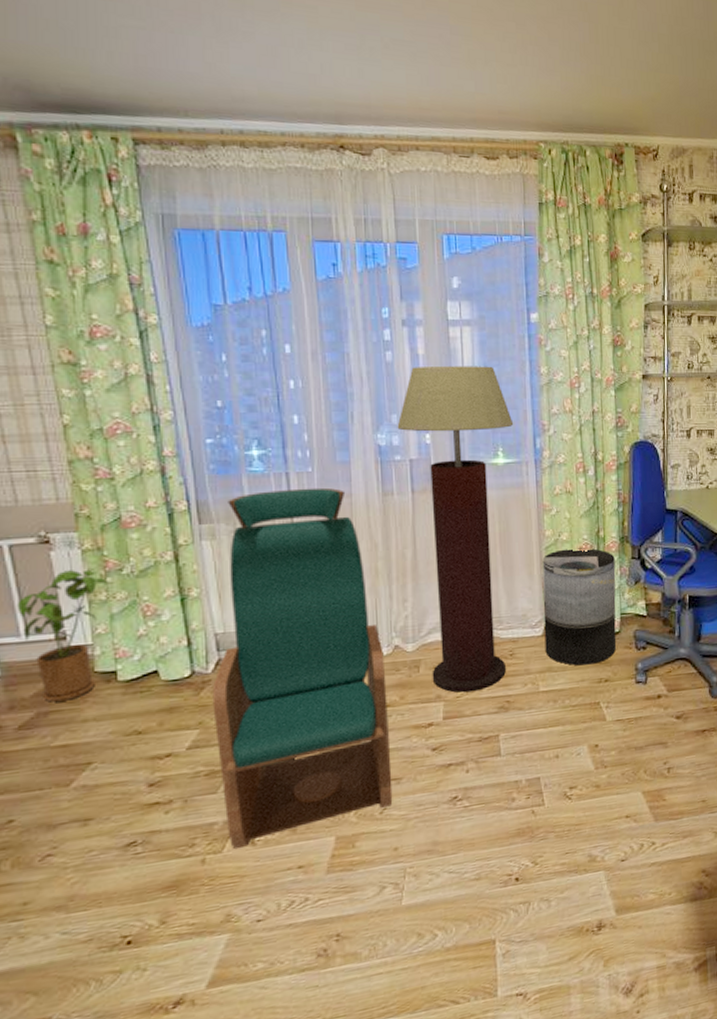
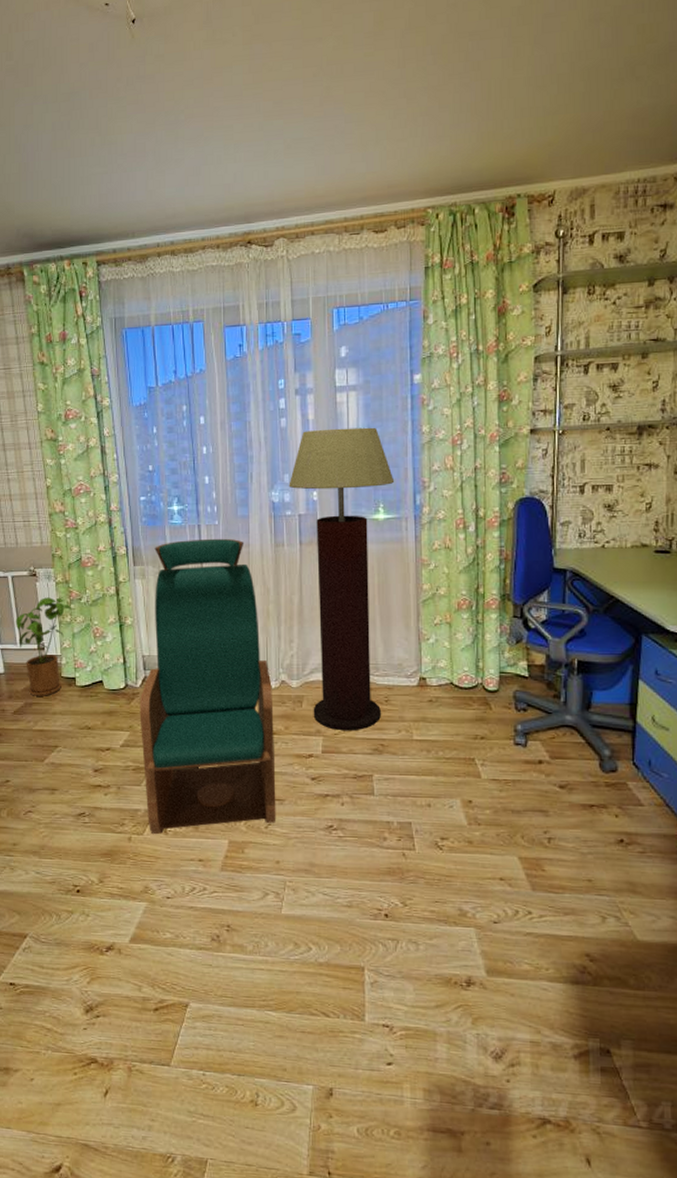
trash can: present [542,548,616,666] -> none [419,603,496,720]

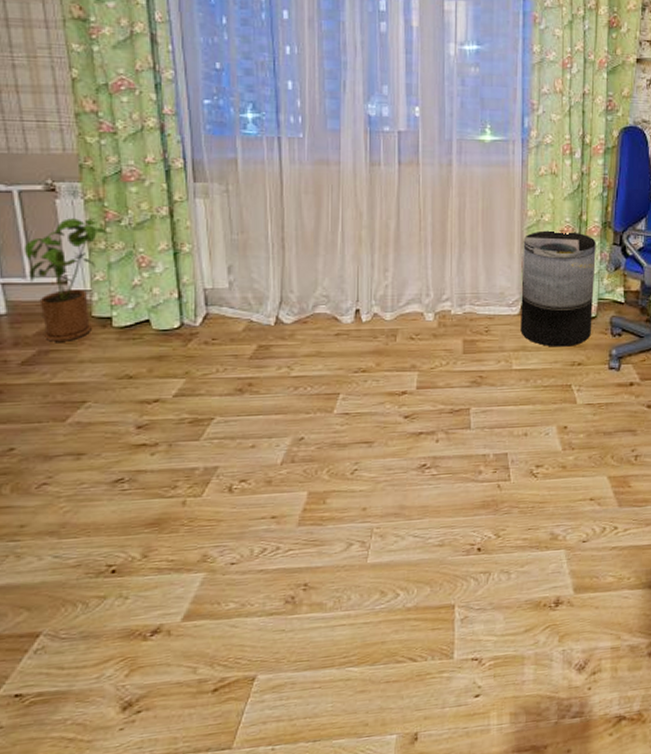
armchair: present [139,538,276,835] -> none [199,153,364,495]
floor lamp: present [289,427,395,731] -> none [387,38,503,365]
trash can: none [419,603,496,720] -> present [520,230,596,347]

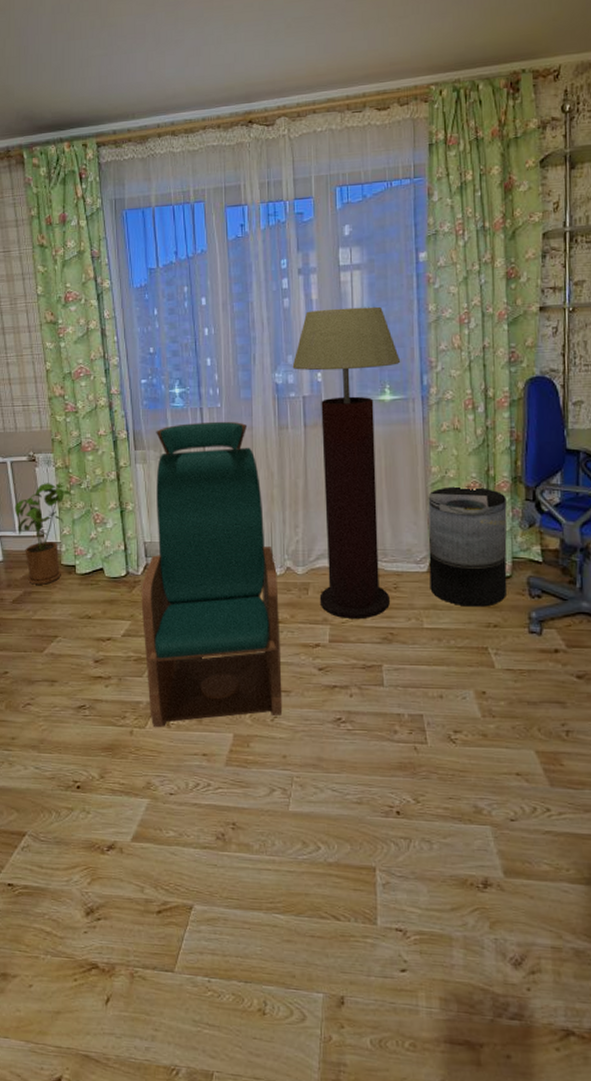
armchair: none [199,153,364,495] -> present [141,421,283,728]
floor lamp: none [387,38,503,365] -> present [292,306,401,620]

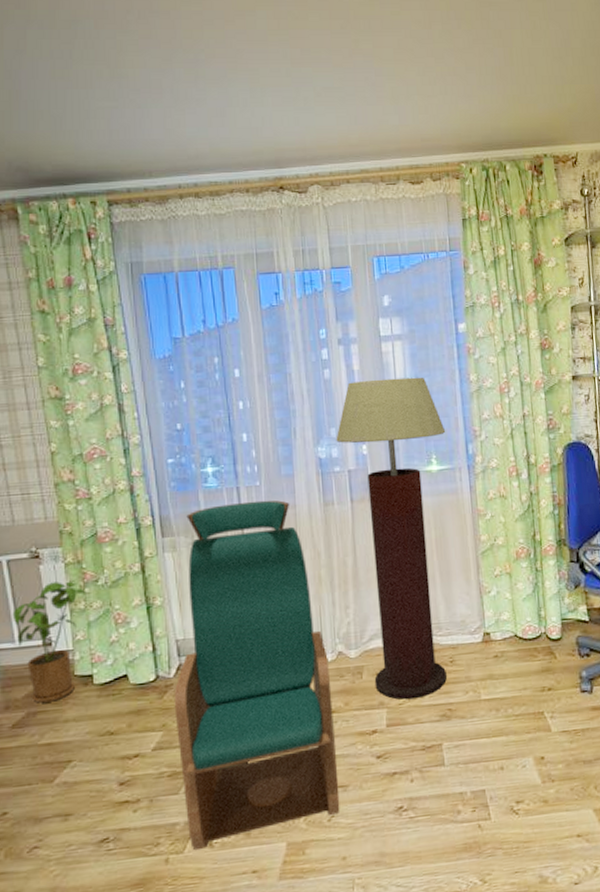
trash can: present [428,486,508,607] -> none [479,552,558,673]

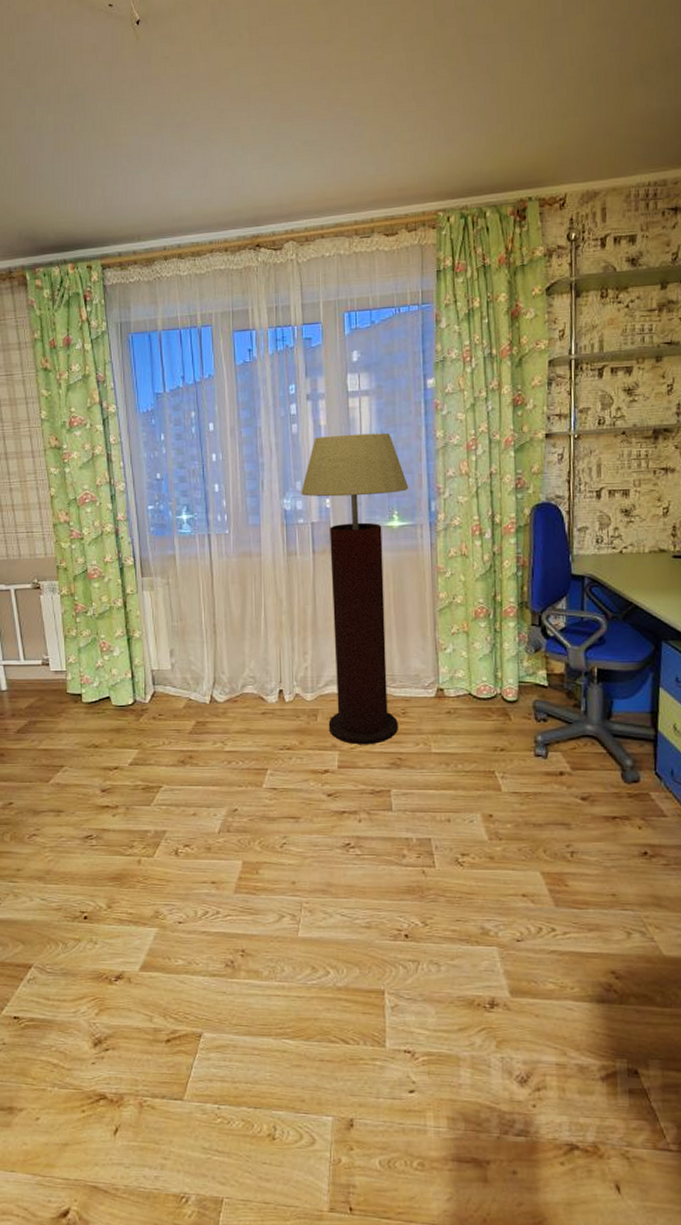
house plant: present [12,582,88,703] -> none [18,611,79,714]
armchair: present [174,500,340,851] -> none [148,547,292,857]

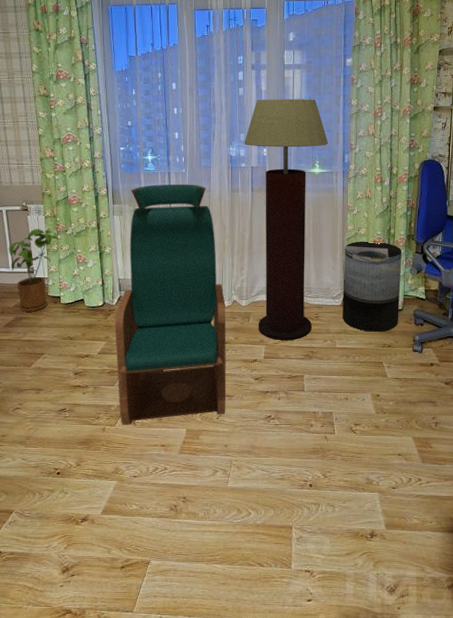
house plant: none [18,611,79,714] -> present [8,229,60,312]
armchair: none [148,547,292,857] -> present [115,184,226,426]
trash can: none [436,612,514,731] -> present [342,241,402,332]

